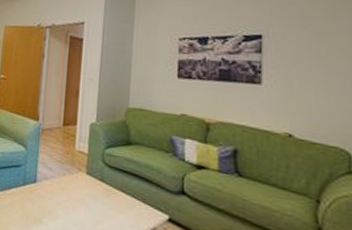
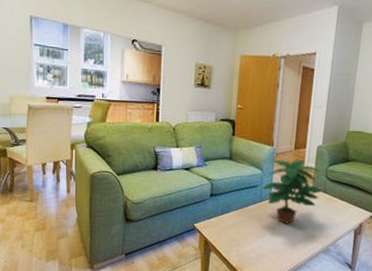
potted plant: none [26,136,98,218] -> present [262,159,322,225]

